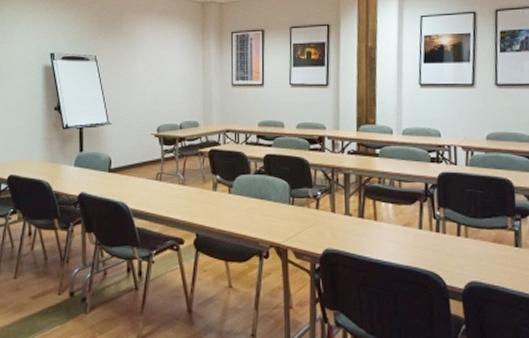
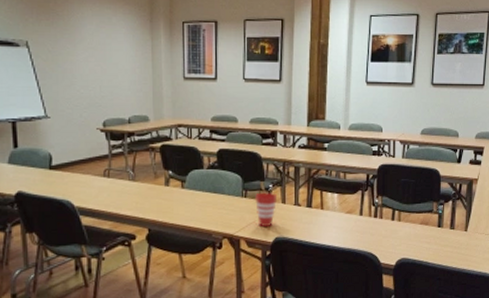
cup: none [303,200,327,238] -> present [255,192,278,227]

